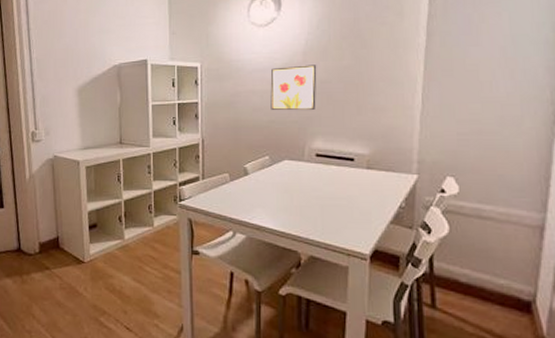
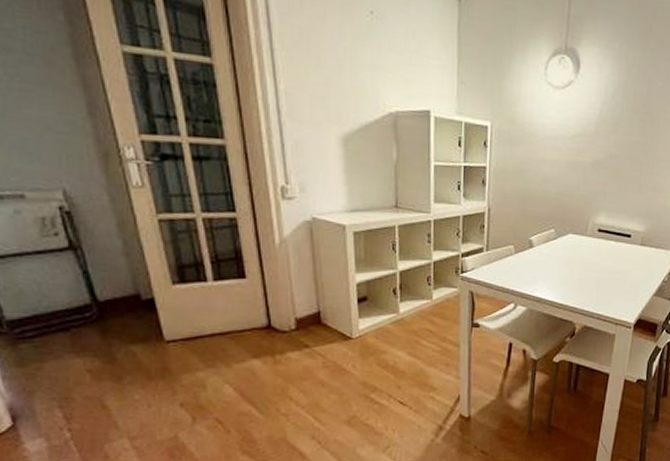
wall art: present [270,65,317,111] -> none [560,136,608,185]

